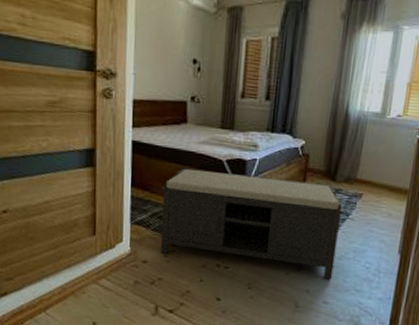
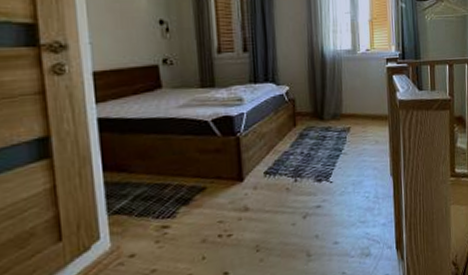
bench: present [160,168,344,280] -> none [142,125,338,240]

